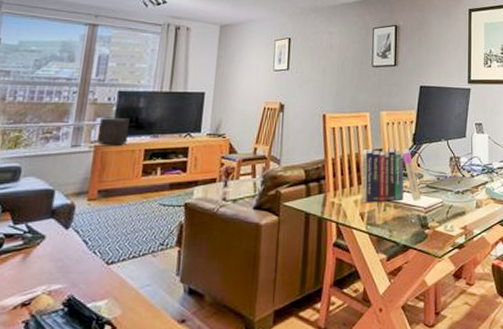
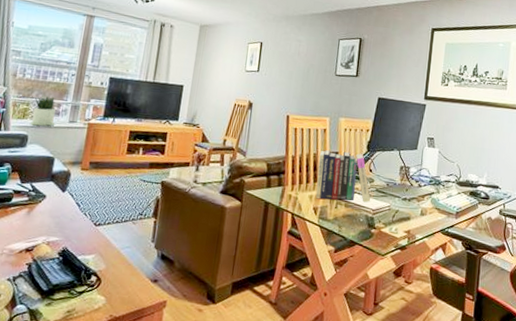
planter: none [22,120,55,155] -> present [29,97,56,127]
decorative box: present [96,117,130,145] -> none [89,99,118,125]

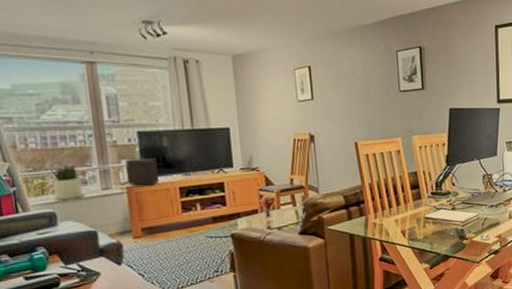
decorative box: none [89,99,118,125] -> present [125,157,159,186]
books: present [315,150,371,203] -> none [397,168,458,222]

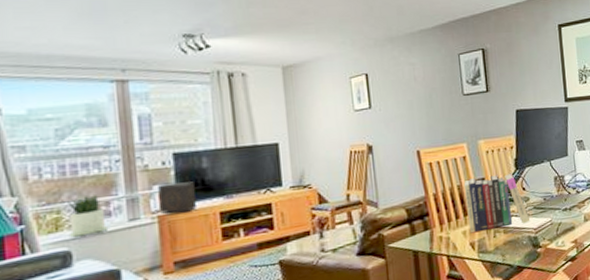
books: none [397,168,458,222] -> present [463,173,531,233]

